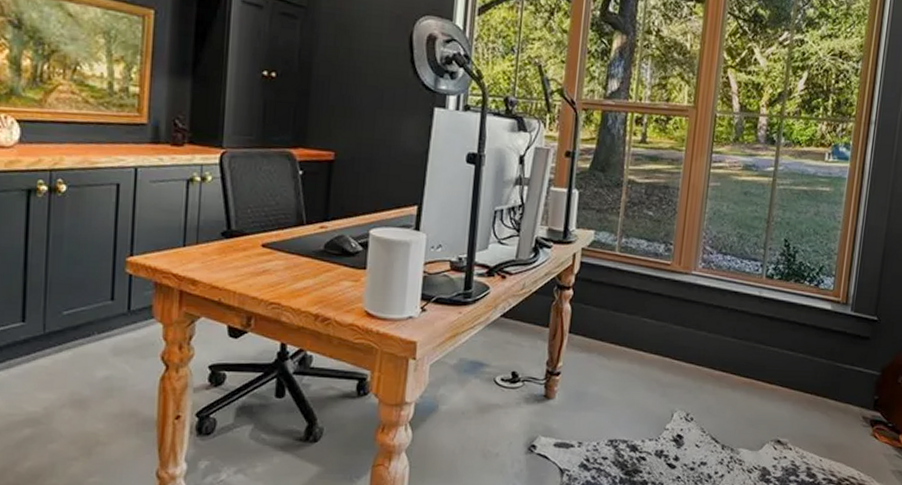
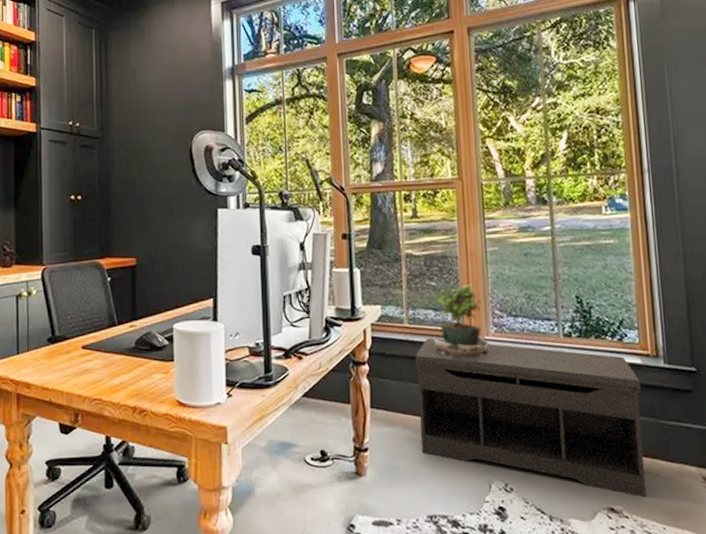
bench: none [612,267,827,432] -> present [416,337,646,498]
potted plant: none [642,217,696,290] -> present [433,283,489,358]

